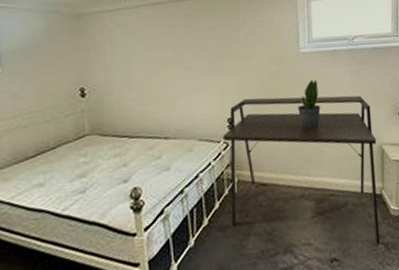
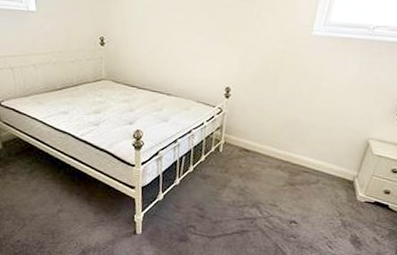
desk: present [222,95,381,245] -> none [213,72,370,220]
potted plant: present [297,79,321,129] -> none [294,64,322,112]

